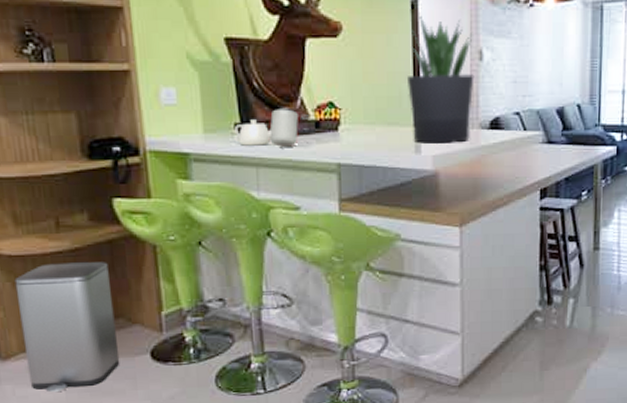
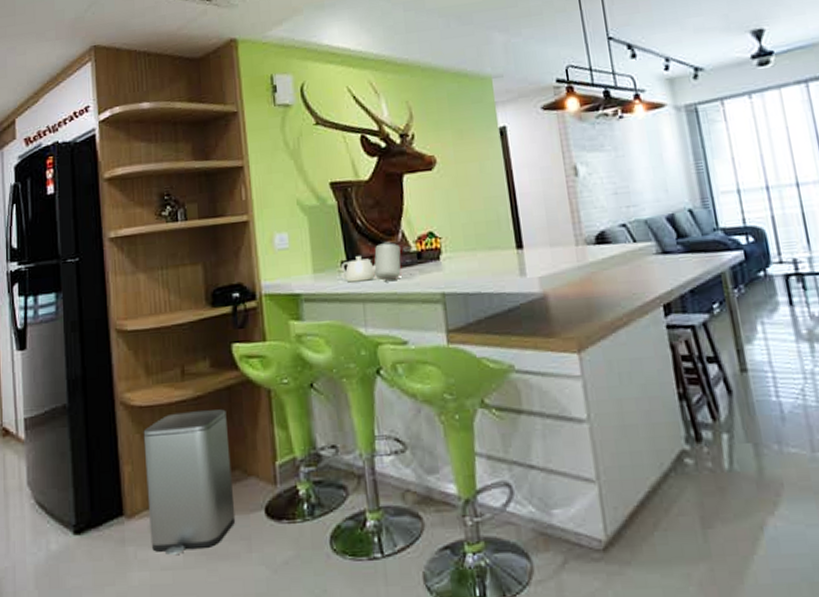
planter: present [408,12,474,145] -> none [503,138,576,266]

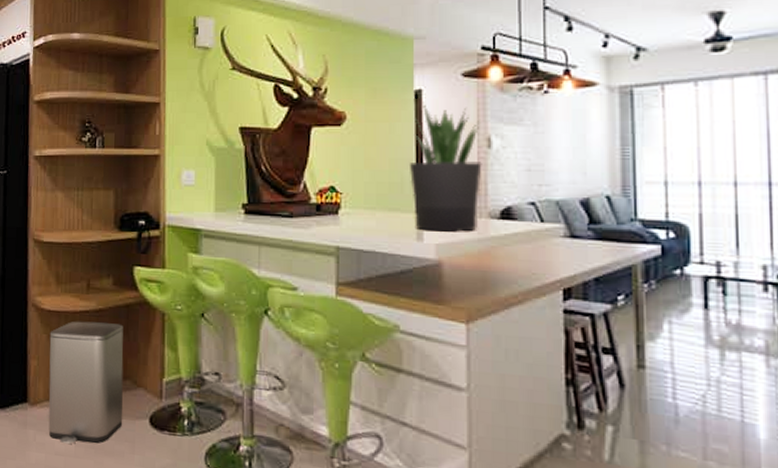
teapot: present [341,255,377,283] -> none [241,199,276,226]
canister: present [365,241,411,282] -> none [265,190,310,229]
planter: none [503,138,576,266] -> present [410,101,482,233]

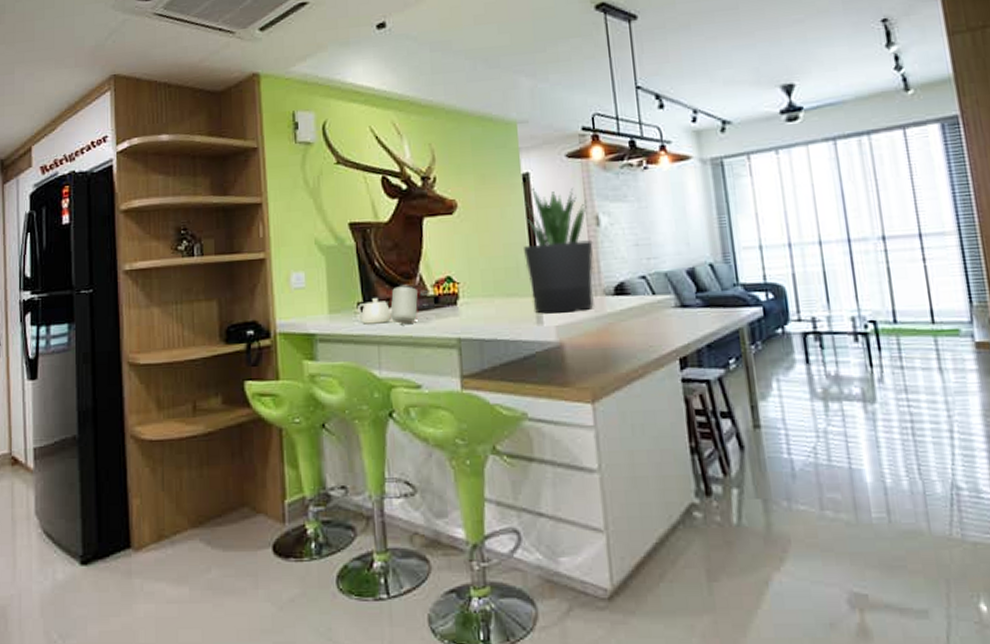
pedal bin: present [48,321,124,445] -> none [153,445,243,590]
teapot: none [241,199,276,226] -> present [357,297,393,324]
canister: none [265,190,310,229] -> present [381,284,428,325]

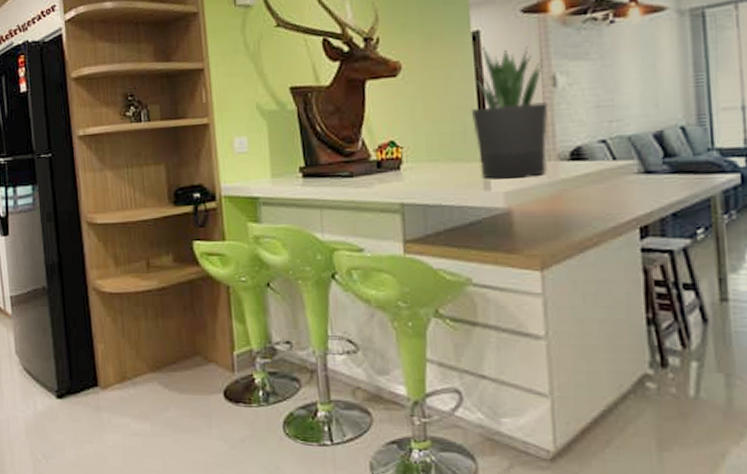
teapot: present [357,297,393,324] -> none [299,161,335,189]
canister: present [381,284,428,325] -> none [323,149,370,190]

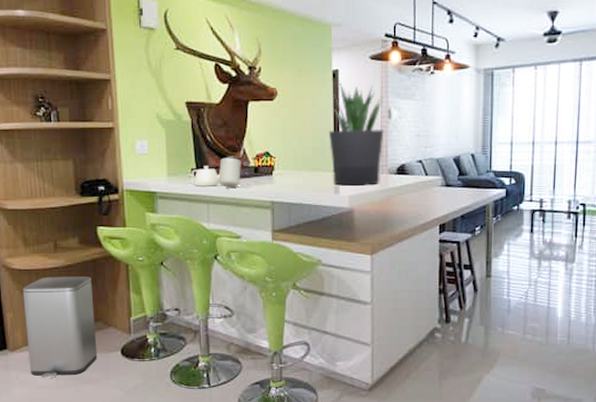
pedal bin: none [113,299,197,425] -> present [22,275,98,379]
teapot: none [299,161,335,189] -> present [191,165,221,186]
canister: none [323,149,370,190] -> present [211,156,249,189]

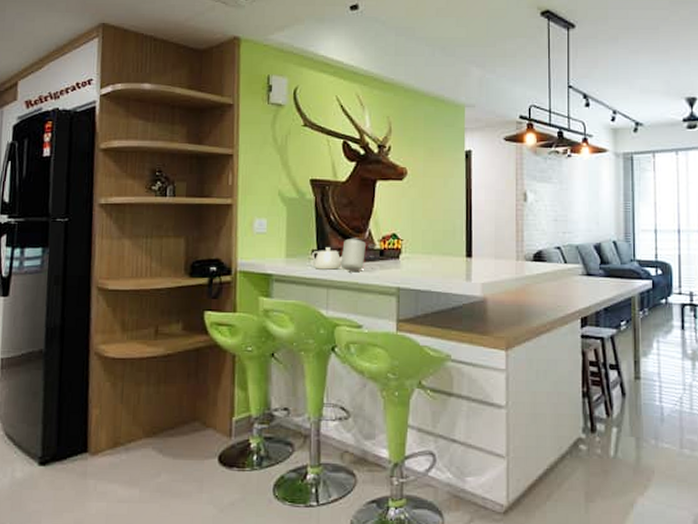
pedal bin: present [22,275,98,379] -> none [111,366,193,491]
planter: present [329,80,384,187] -> none [461,161,520,274]

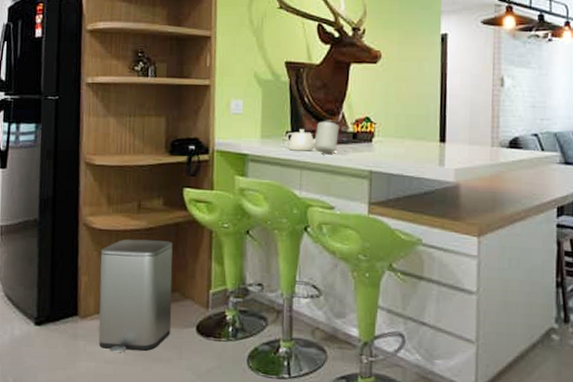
pedal bin: none [111,366,193,491] -> present [98,238,173,353]

